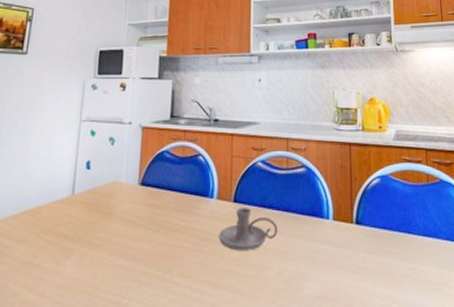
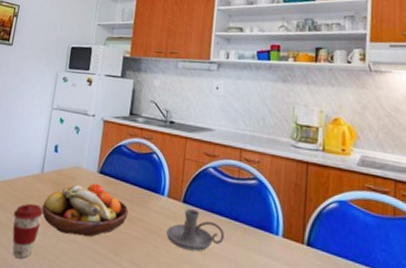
coffee cup: none [39,232,77,298] -> present [12,203,43,259]
fruit bowl: none [75,196,176,259] -> present [42,183,129,237]

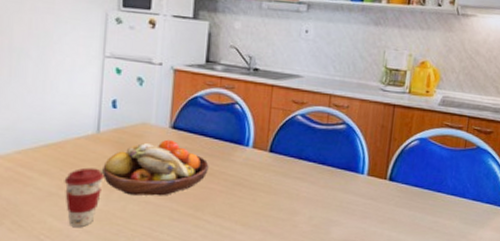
candle holder: present [166,208,224,252] -> none [252,157,312,197]

